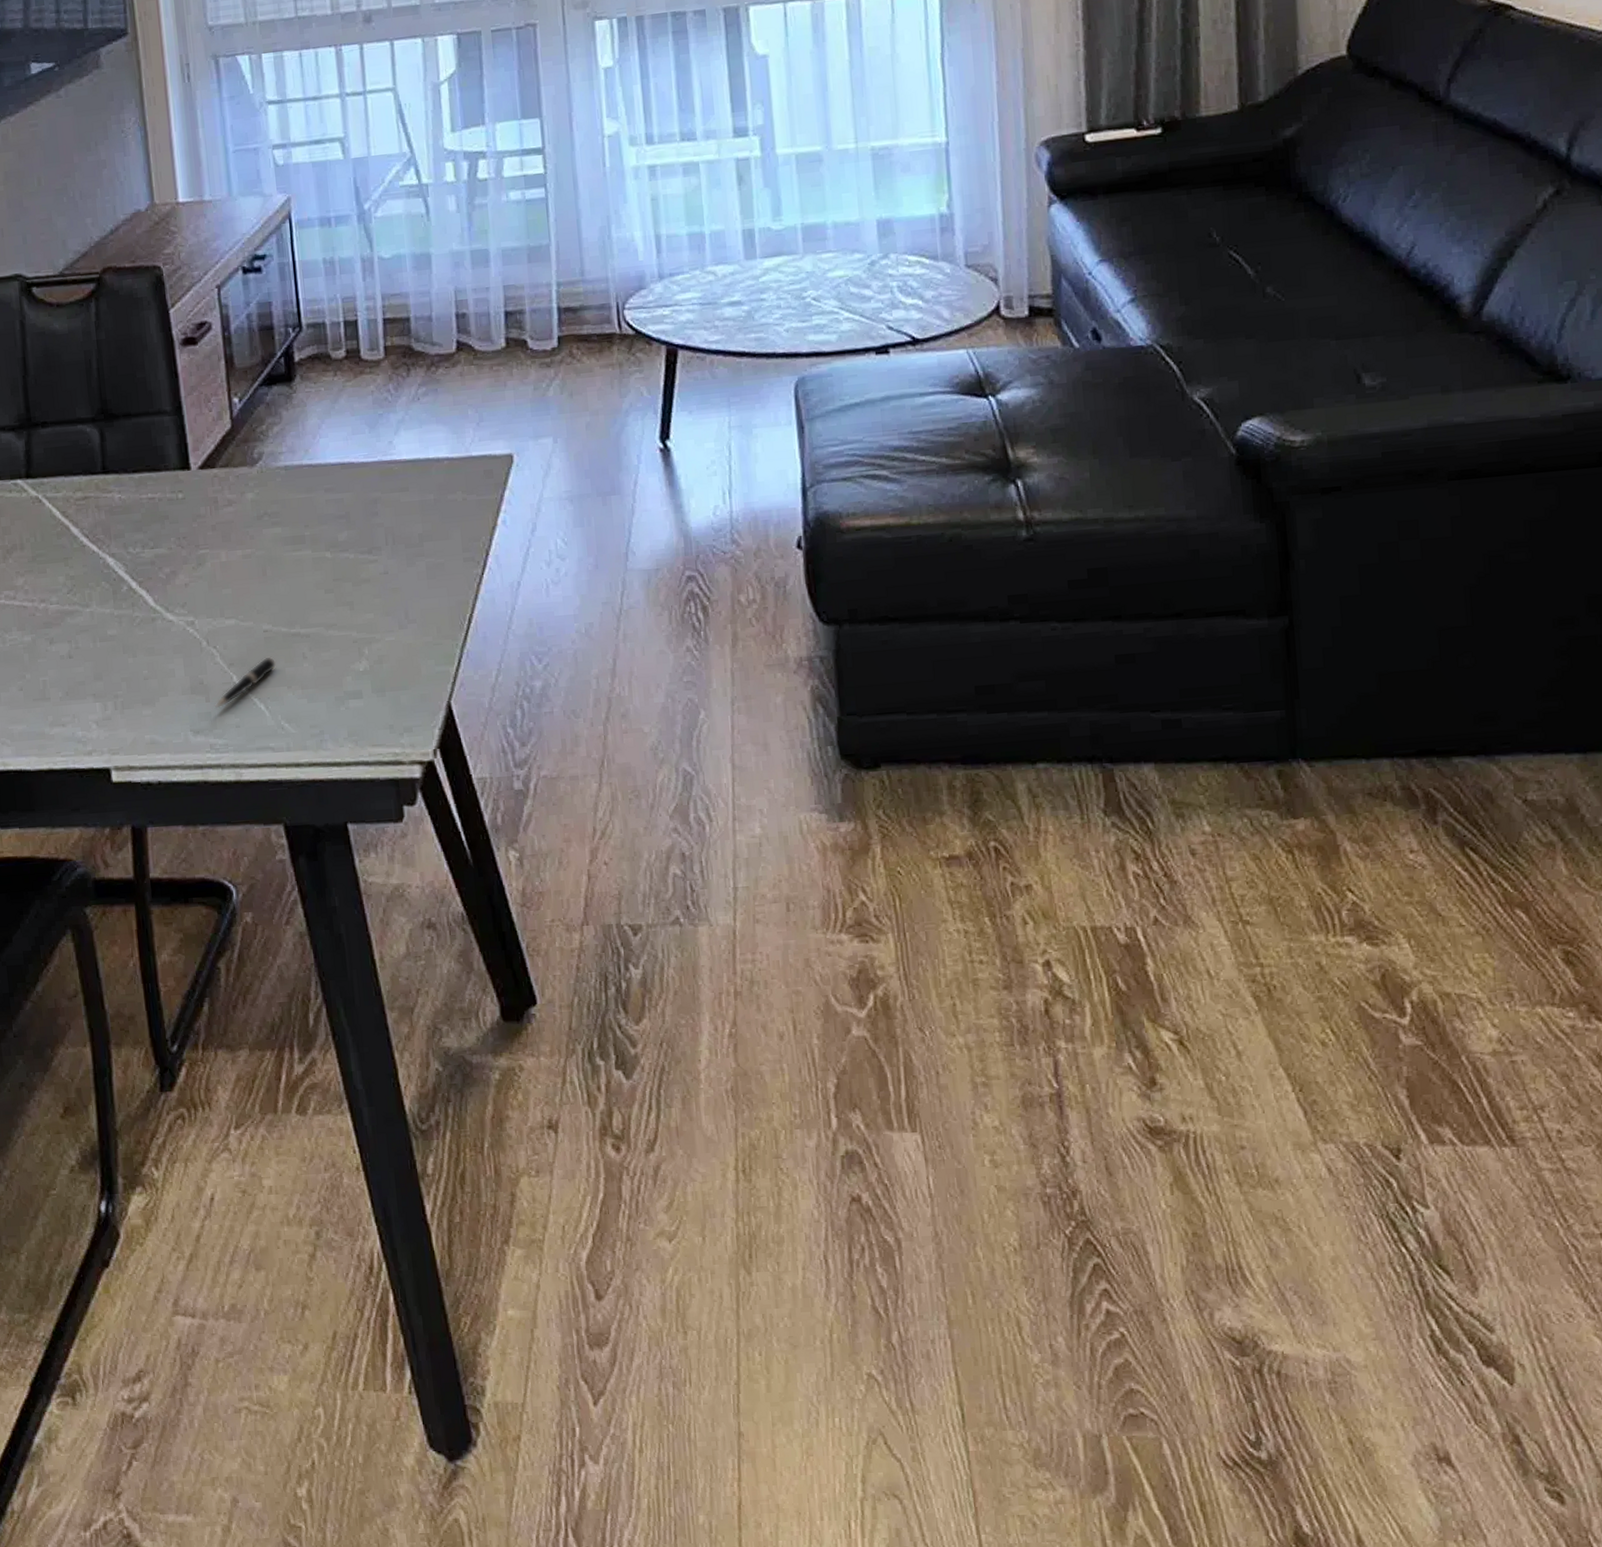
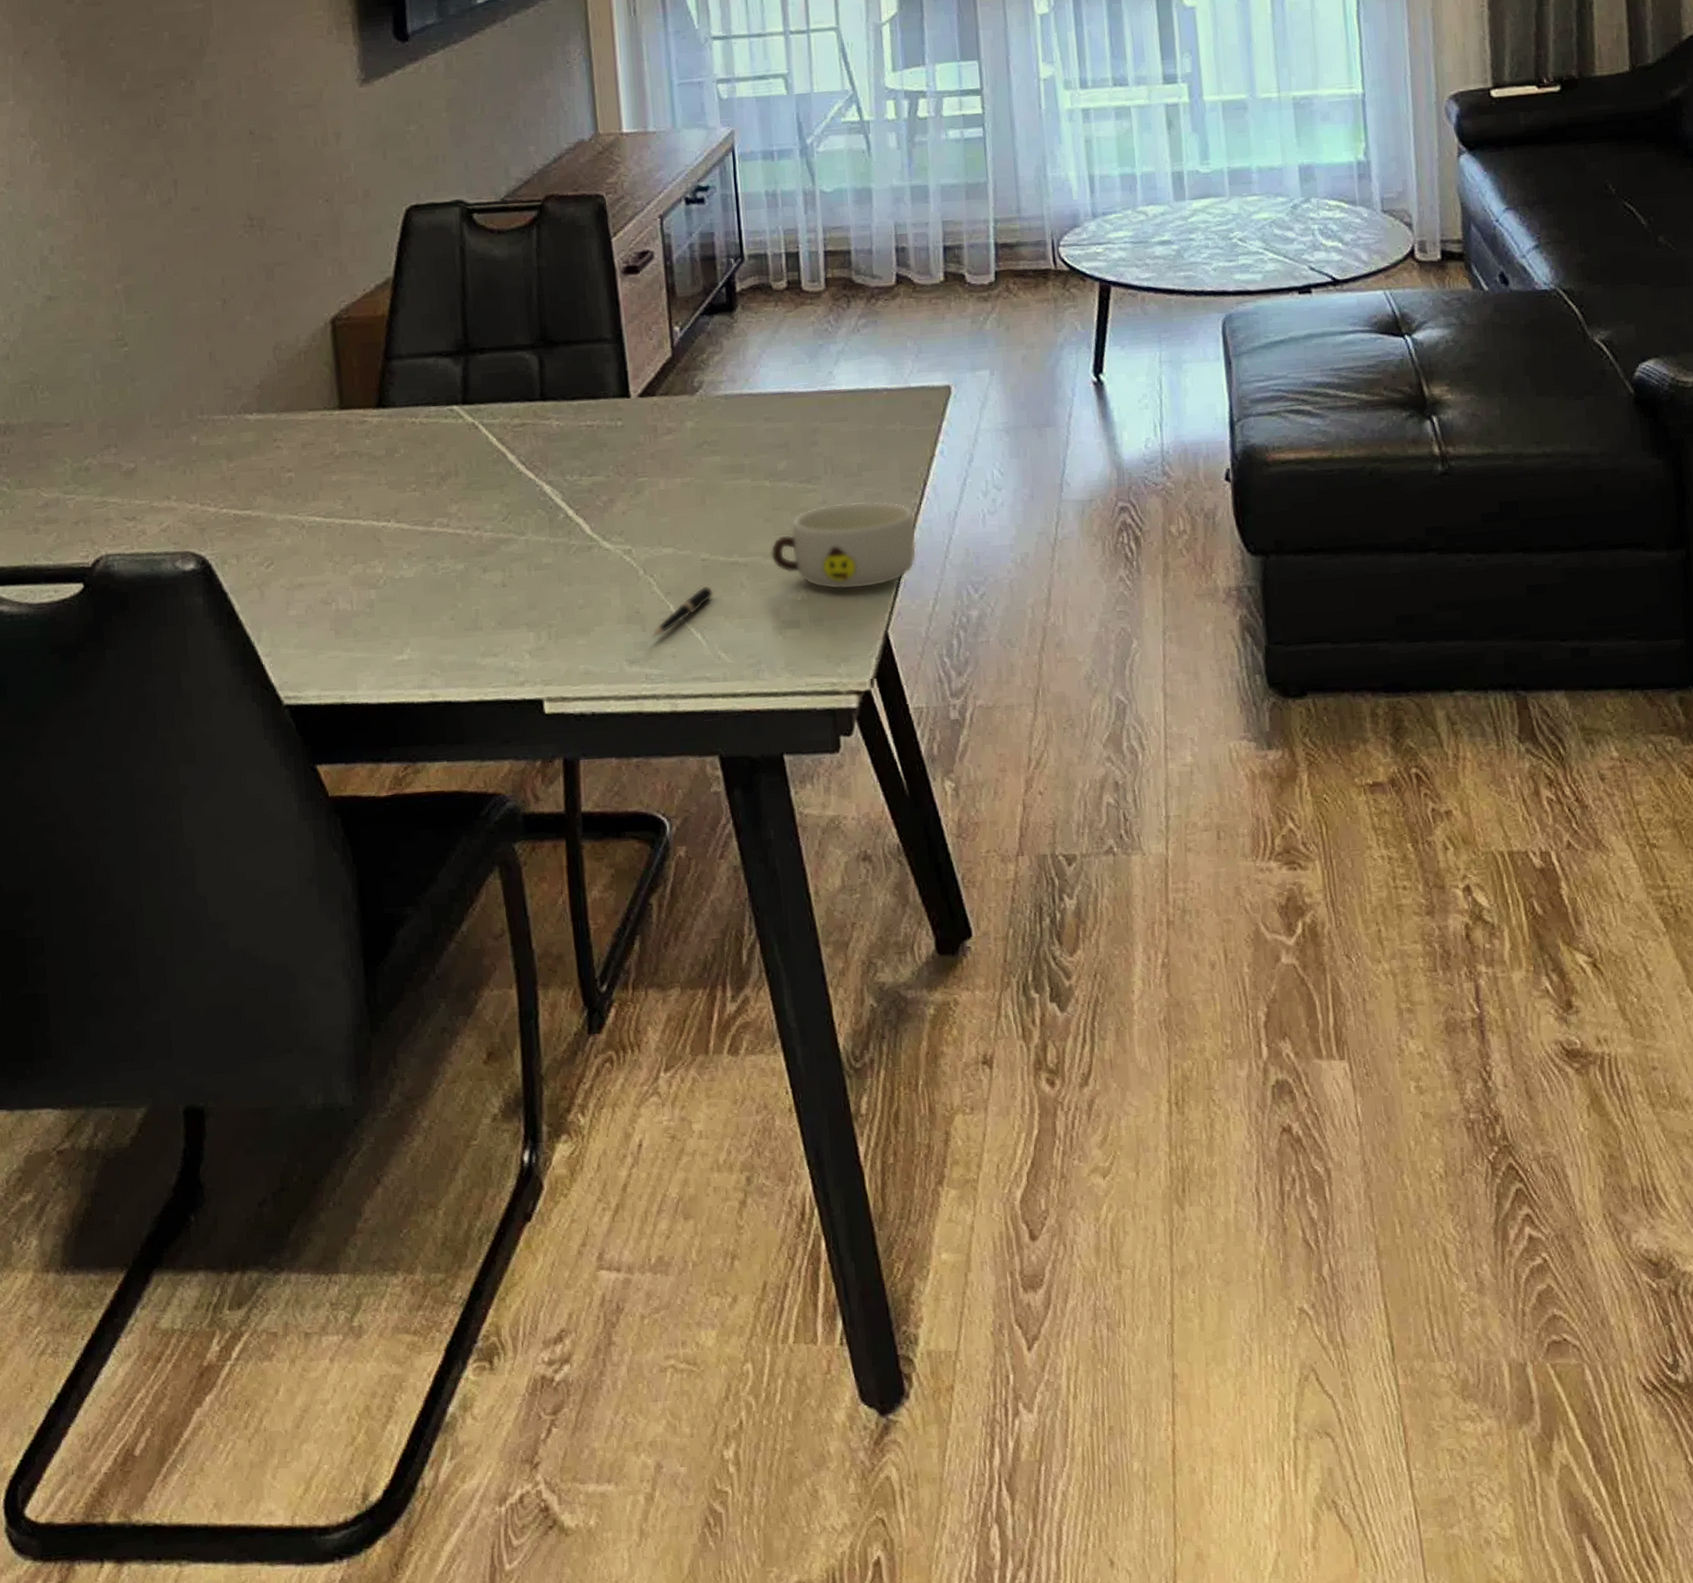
bowl: none [332,571,480,660] -> present [770,501,917,590]

